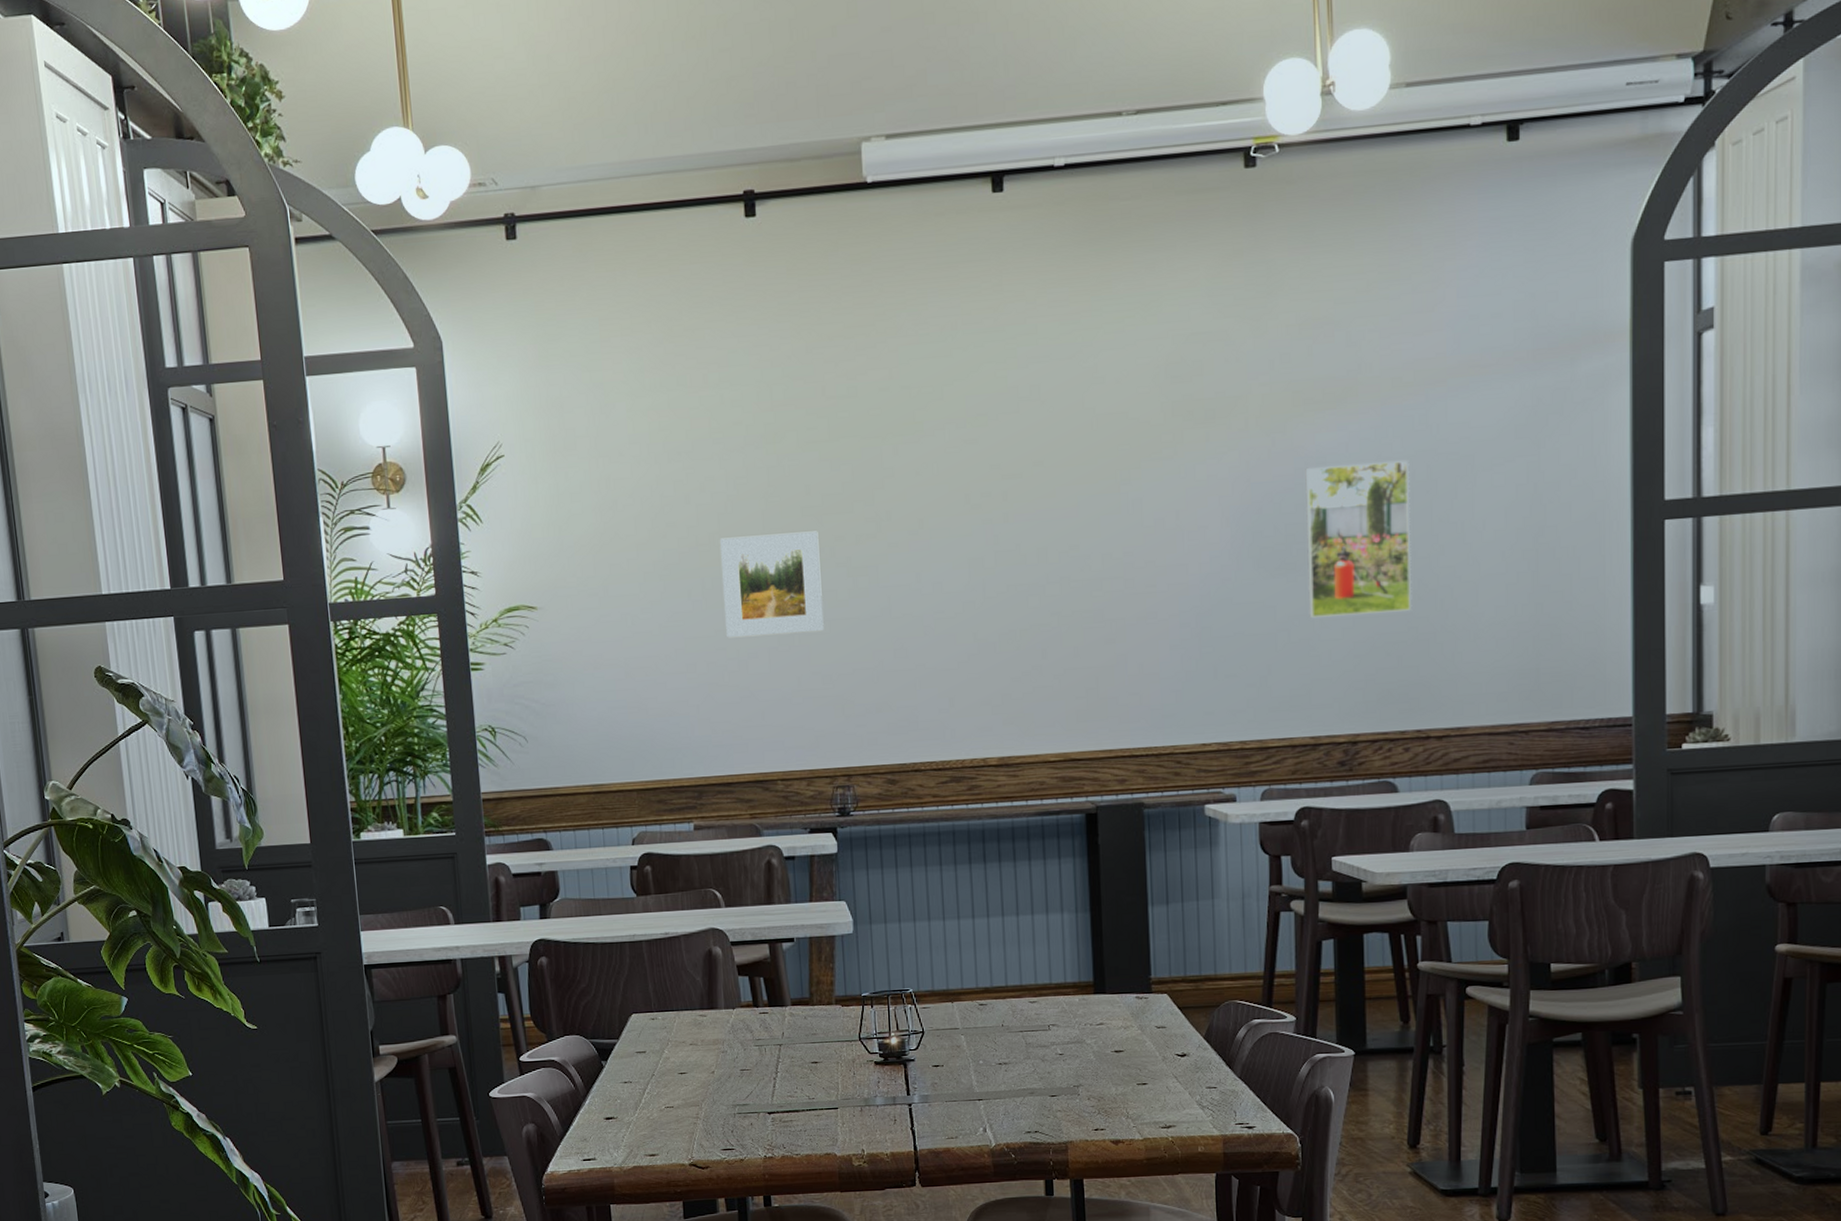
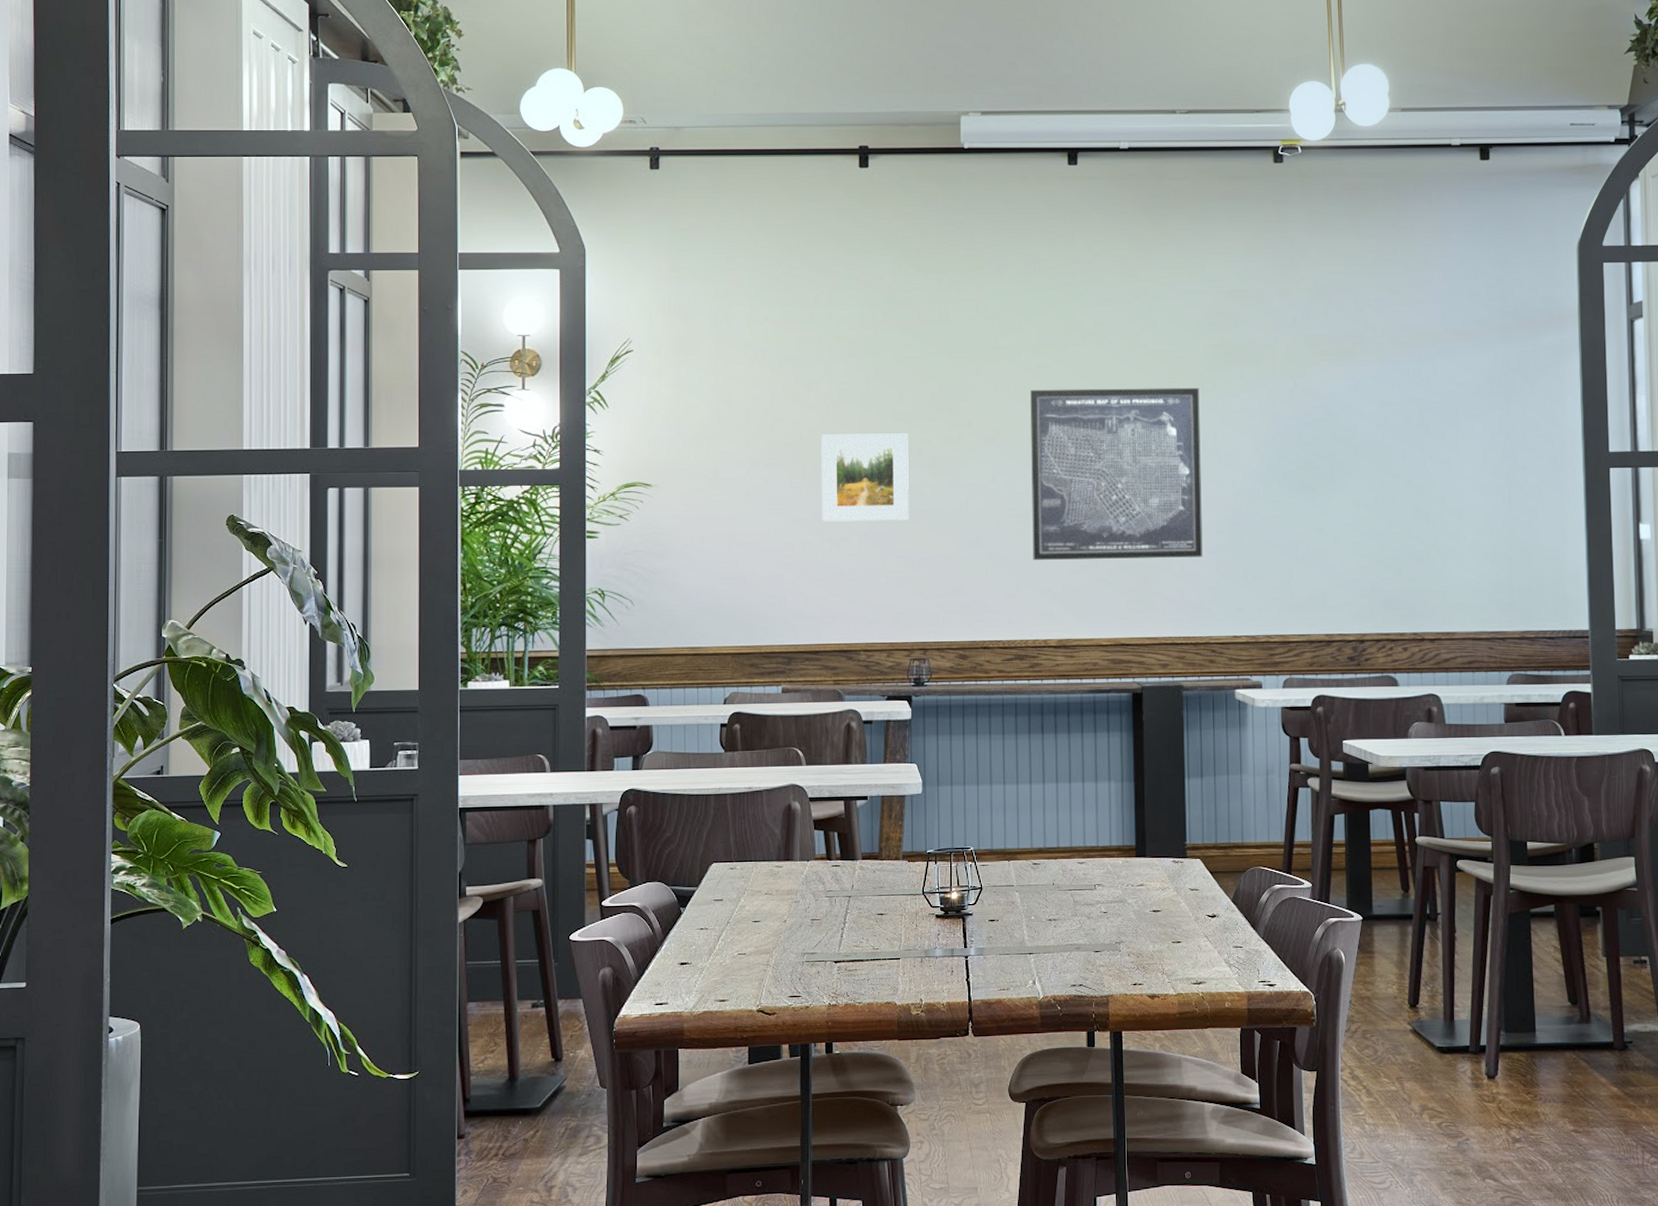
wall art: none [957,454,1164,669] -> present [1030,387,1203,560]
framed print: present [1305,461,1412,618] -> none [1321,406,1409,532]

